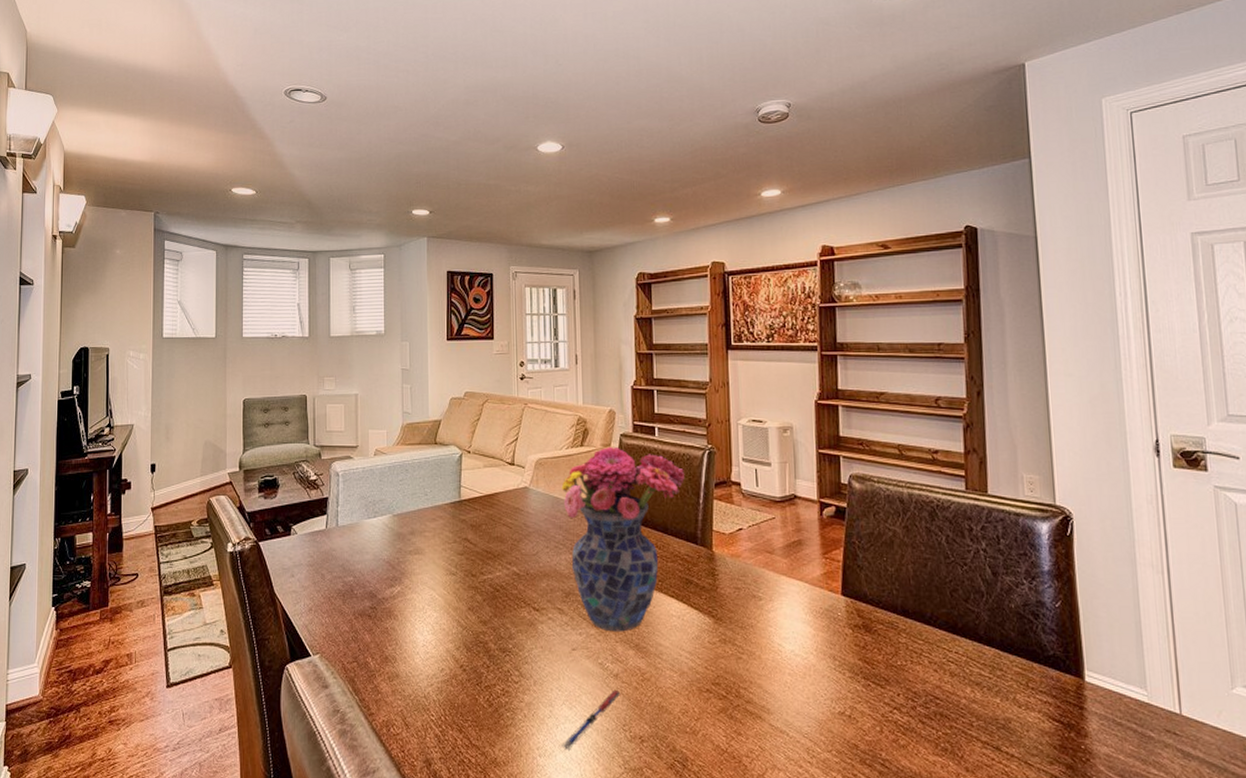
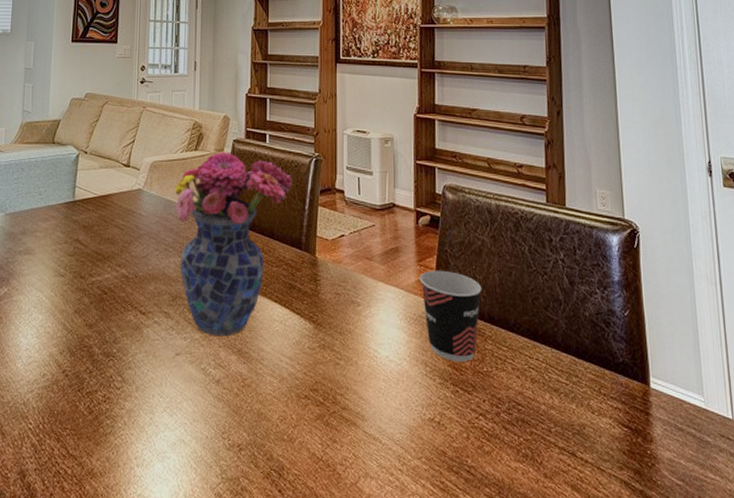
pen: present [561,689,621,750] -> none [160,395,222,459]
cup: none [825,562,895,655] -> present [419,270,482,362]

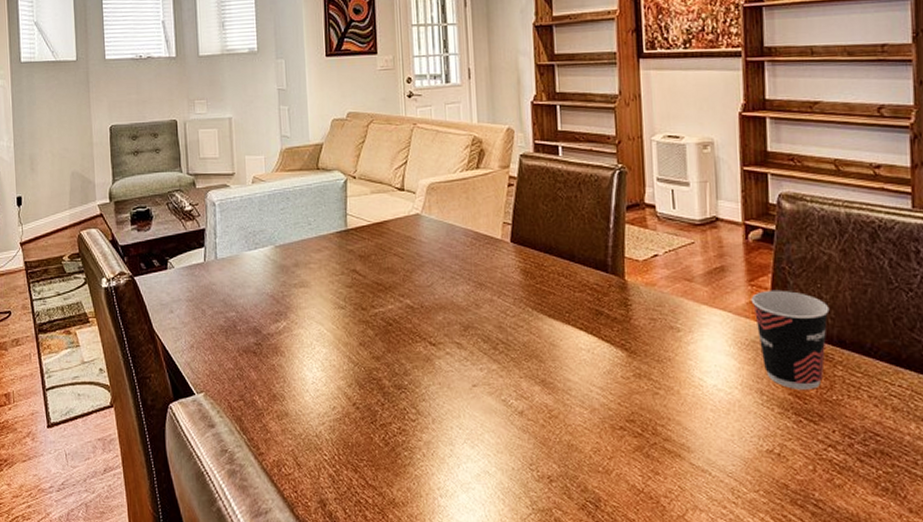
flower arrangement: present [174,151,292,337] -> none [456,168,592,367]

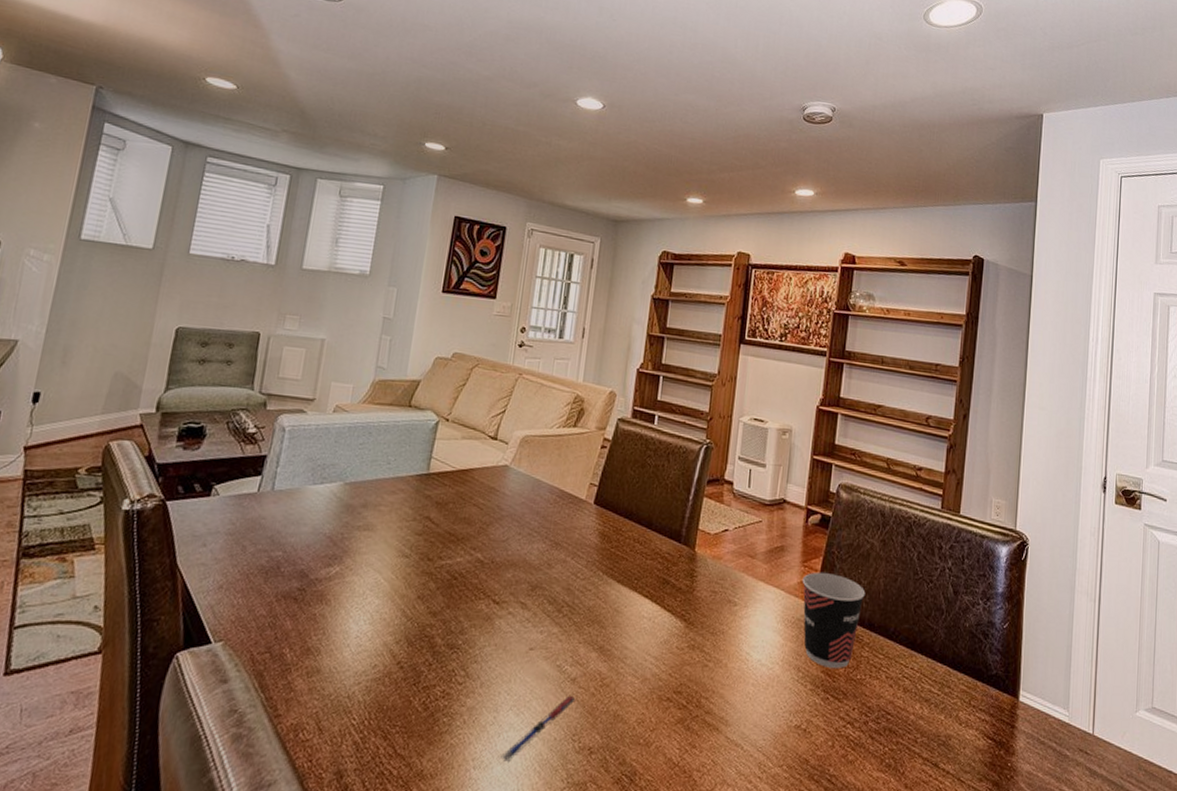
pen: none [464,427,527,490] -> present [501,695,576,762]

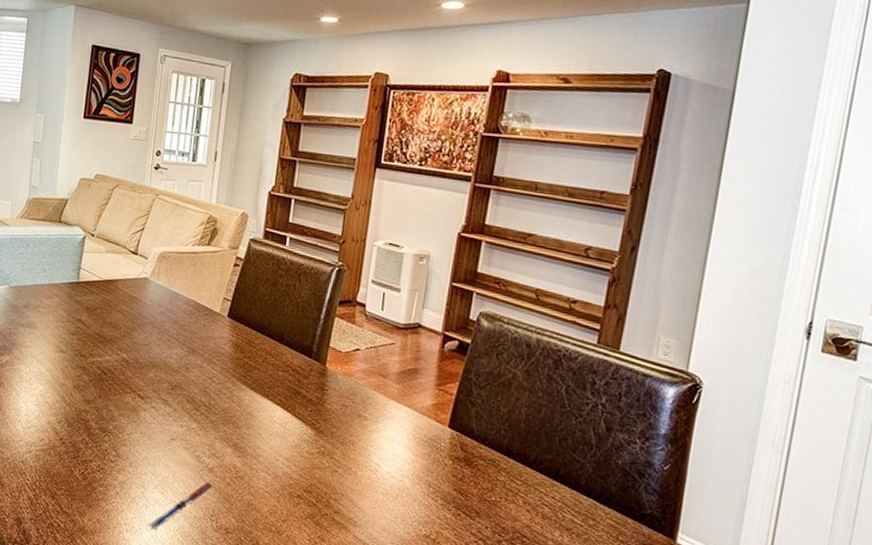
cup: present [802,572,866,668] -> none [436,396,505,489]

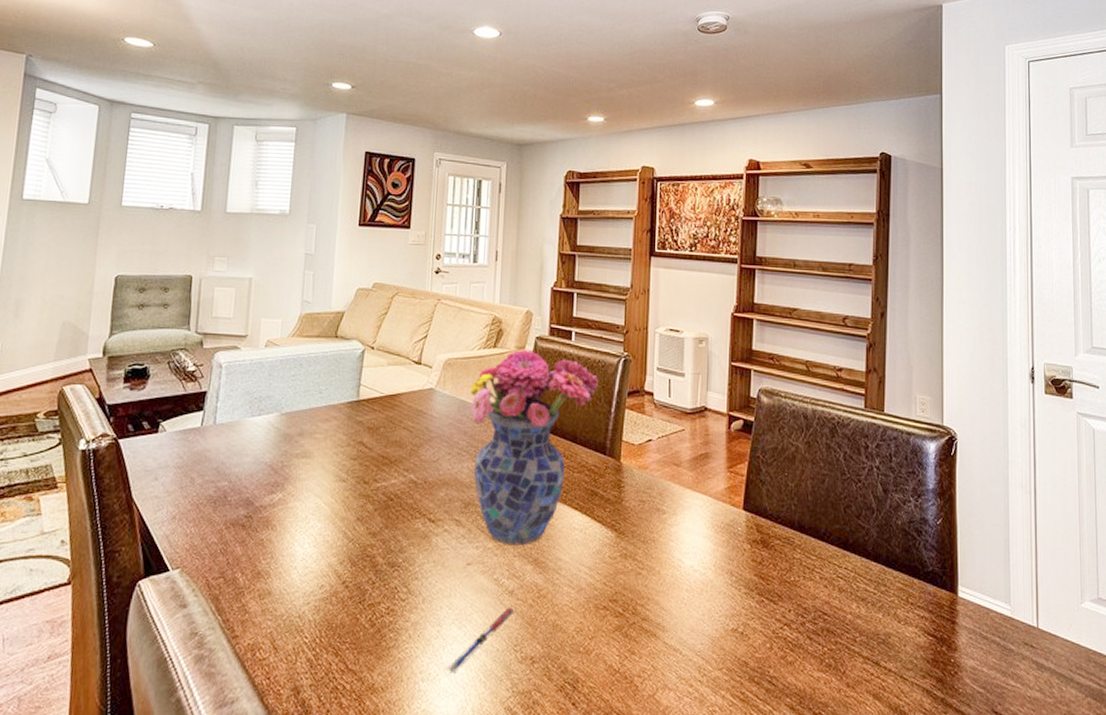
flower arrangement: none [181,249,310,431] -> present [469,349,598,546]

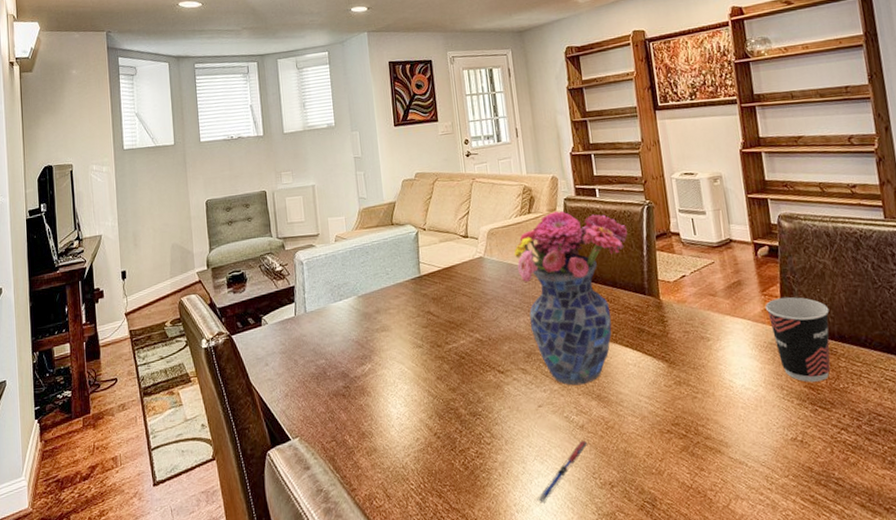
cup: none [729,477,794,571] -> present [765,297,831,382]

